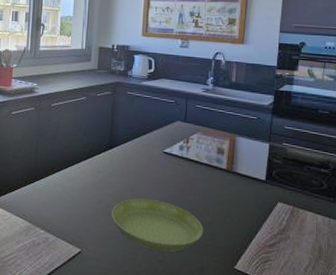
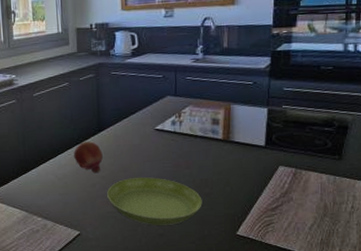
fruit: none [83,157,111,189] -> present [74,141,103,173]

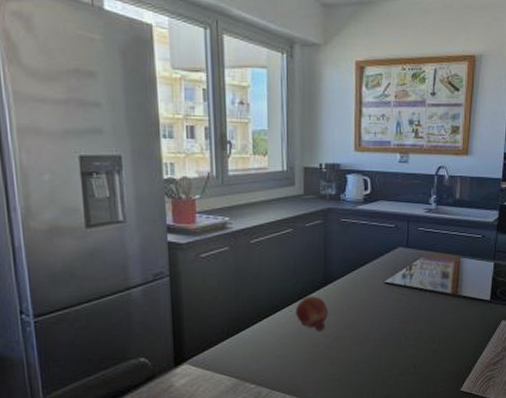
saucer: present [107,177,203,226] -> none [331,334,429,387]

